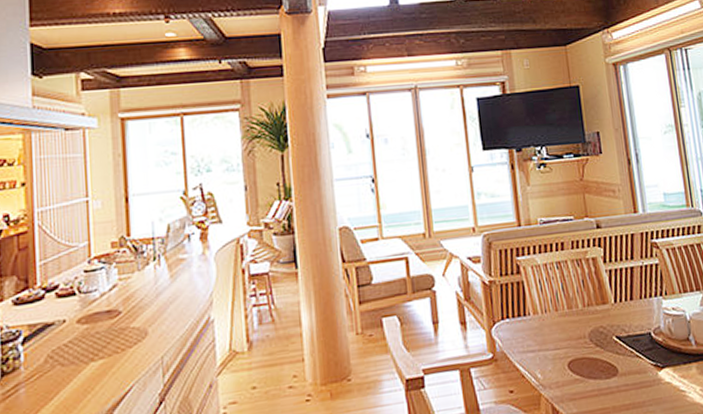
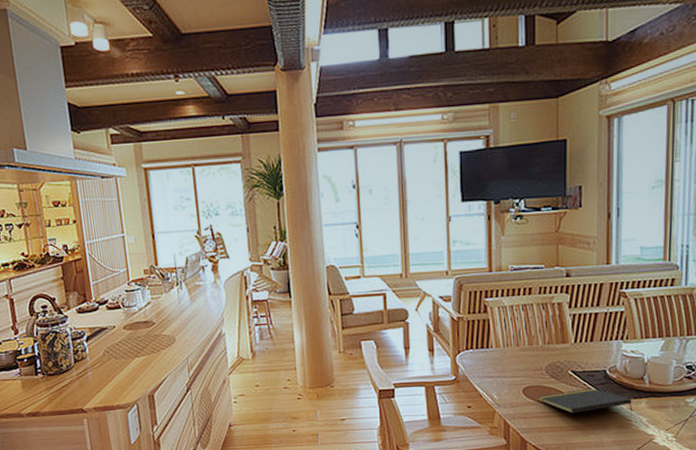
notepad: none [584,355,685,389] -> present [537,388,633,414]

